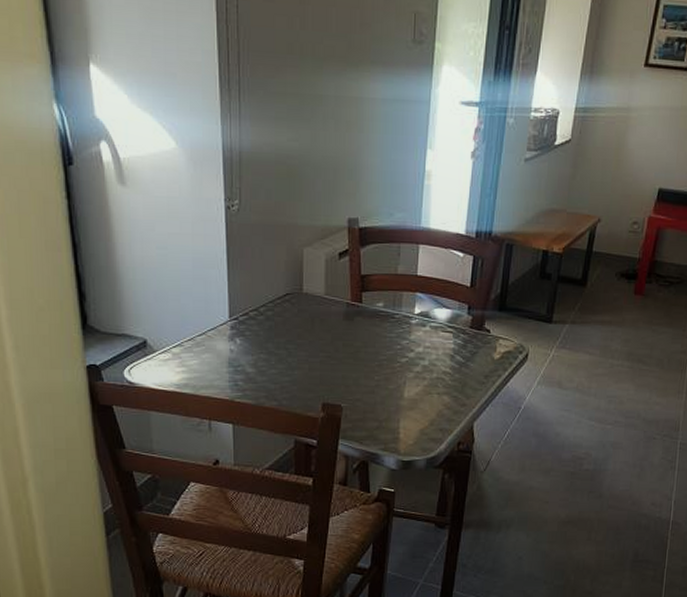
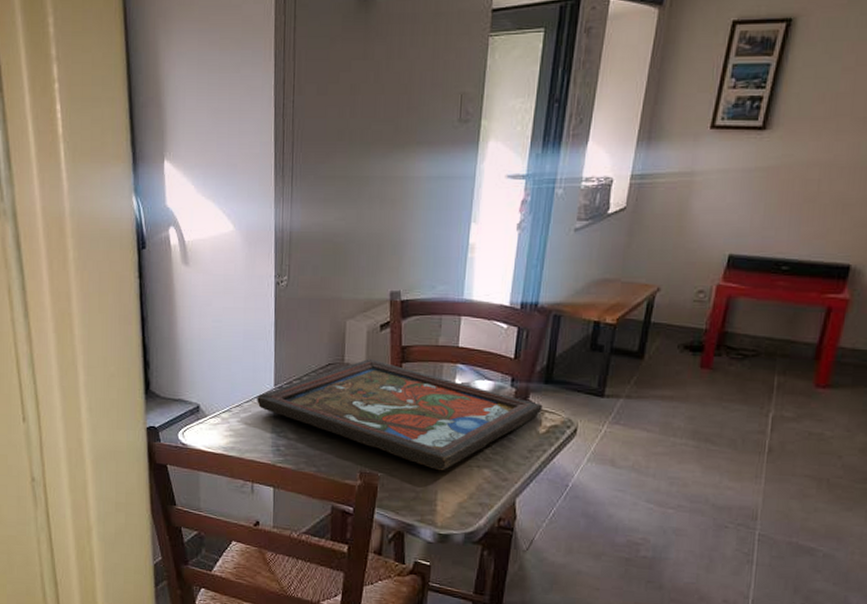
framed painting: none [211,289,497,398] -> present [257,359,543,470]

